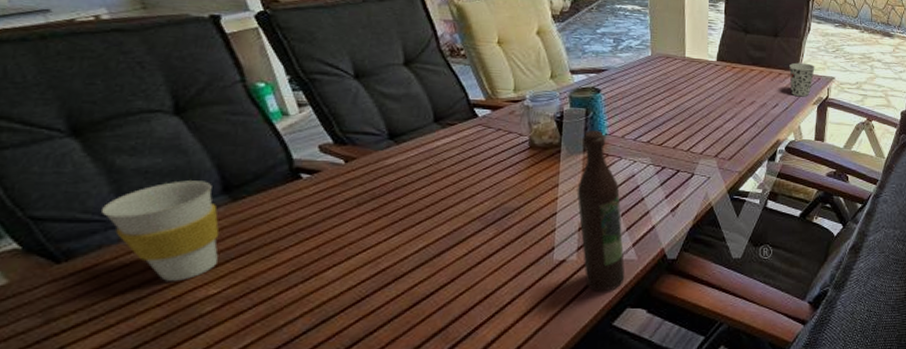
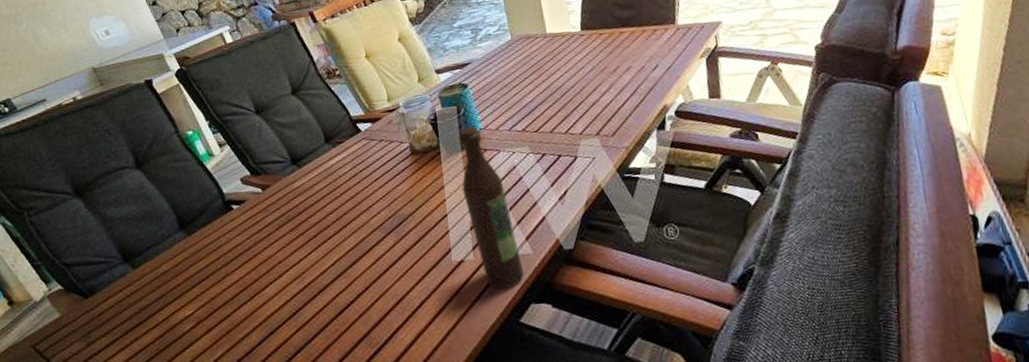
cup: present [101,180,219,281] -> none [105,221,187,307]
cup: present [789,62,815,97] -> none [664,11,696,53]

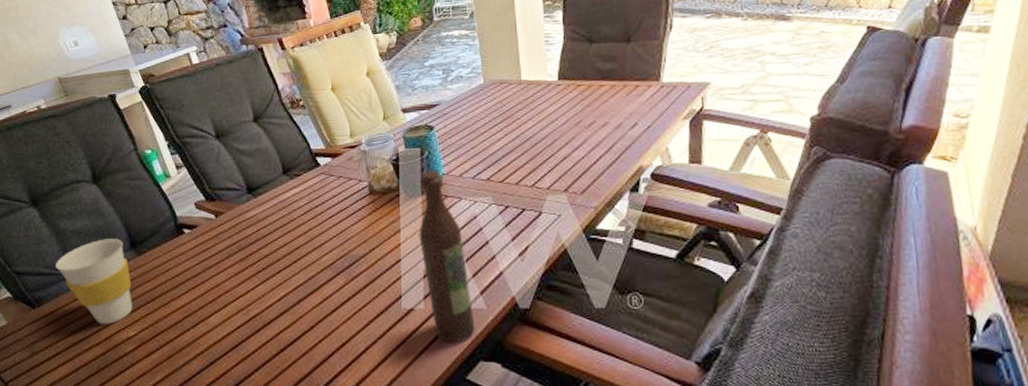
cup: none [105,221,187,307] -> present [56,238,132,324]

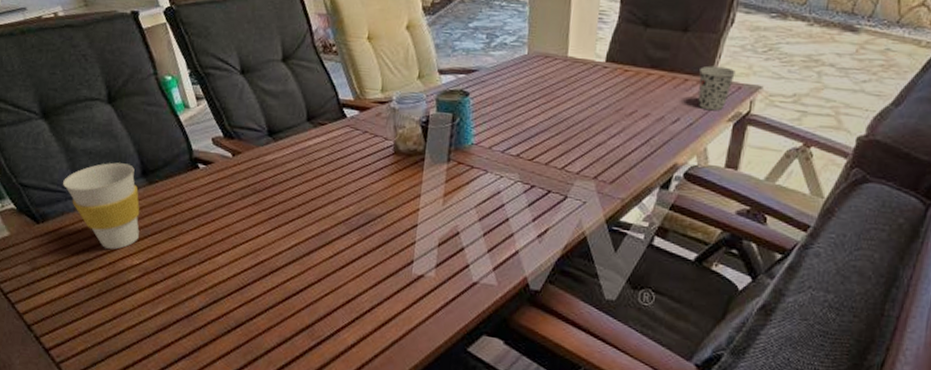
wine bottle: present [418,170,475,344] -> none [438,138,484,315]
cup: none [648,69,683,112] -> present [698,65,736,111]

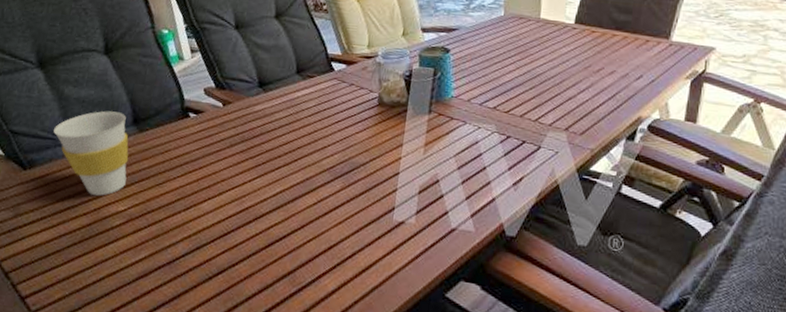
cup: present [698,65,736,111] -> none [658,28,691,69]

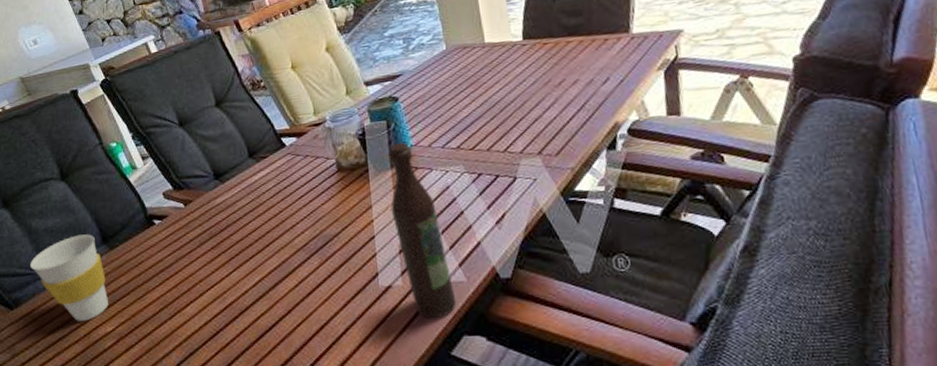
wine bottle: none [419,91,462,261] -> present [388,142,457,319]

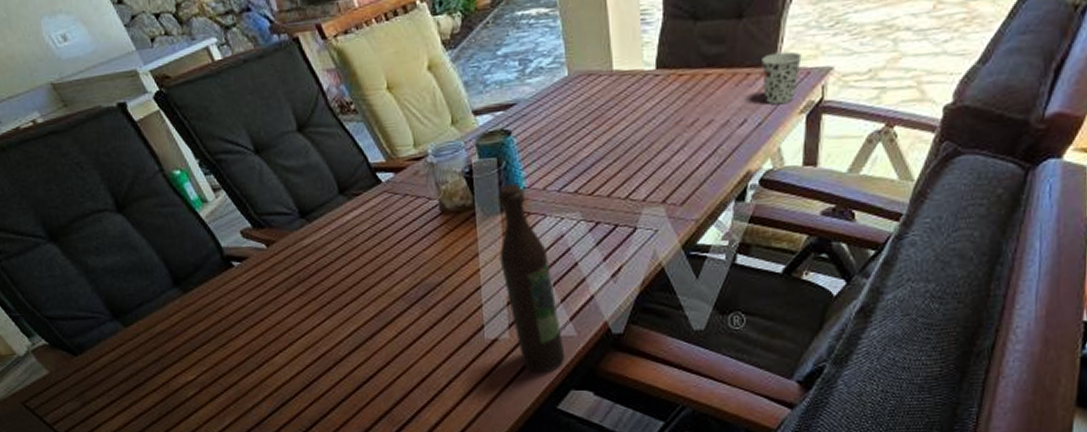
cup: present [30,234,108,321] -> none [91,275,187,369]
cup: none [617,19,653,64] -> present [762,51,802,105]

